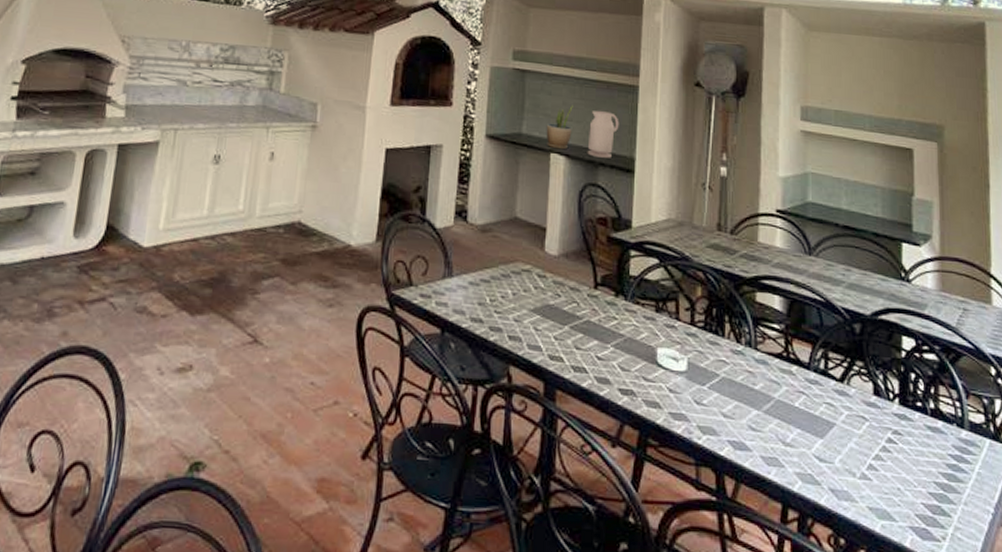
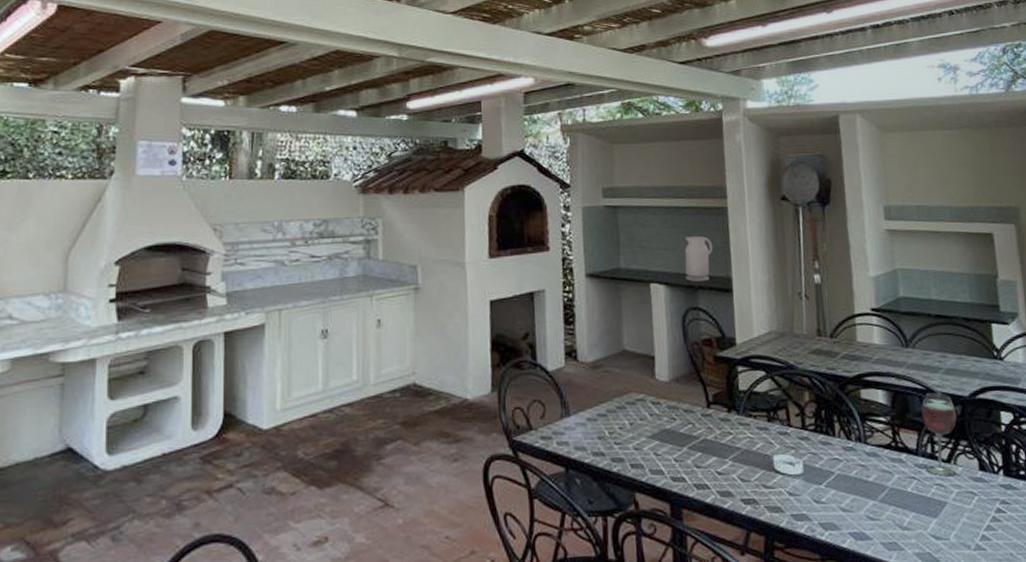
potted plant: present [546,106,573,150] -> none [643,235,669,279]
wineglass: none [816,305,856,397] -> present [920,392,957,477]

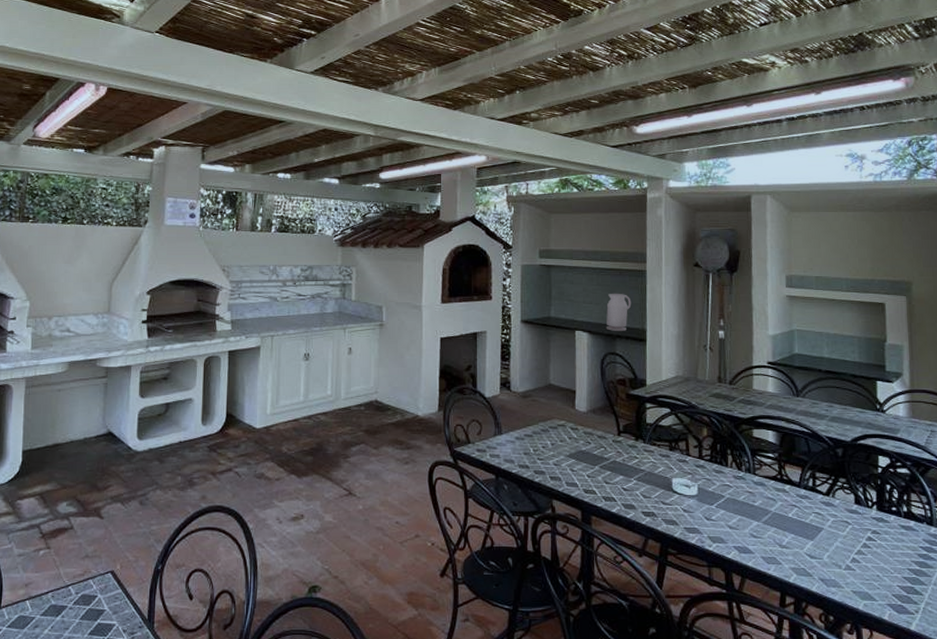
wineglass: present [920,392,957,477] -> none [805,435,838,507]

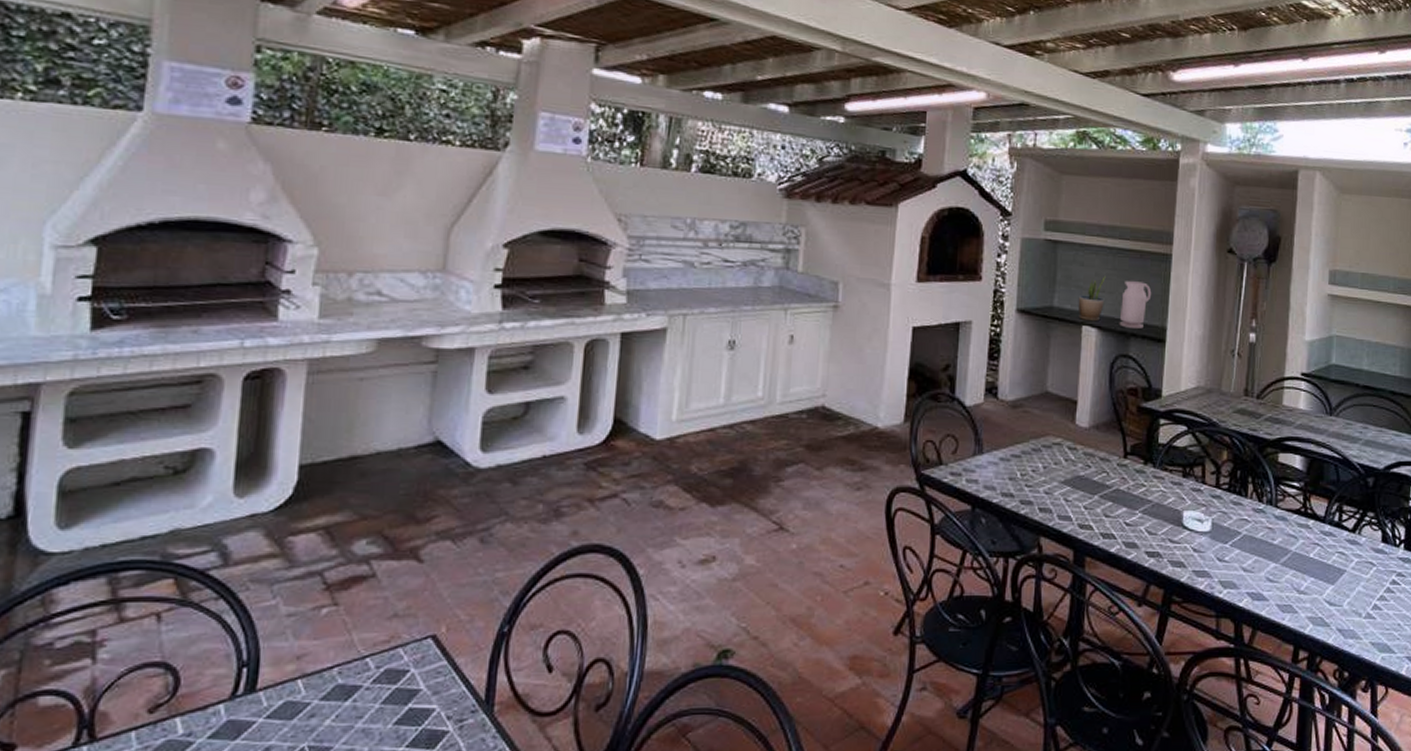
potted plant: none [570,291,593,327] -> present [1078,277,1106,322]

